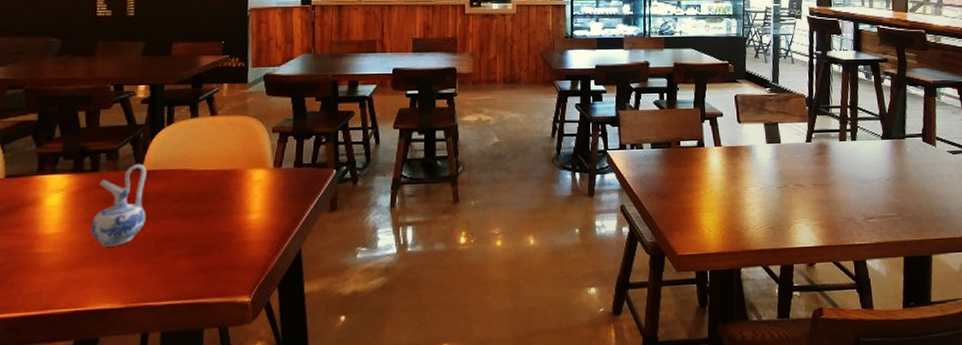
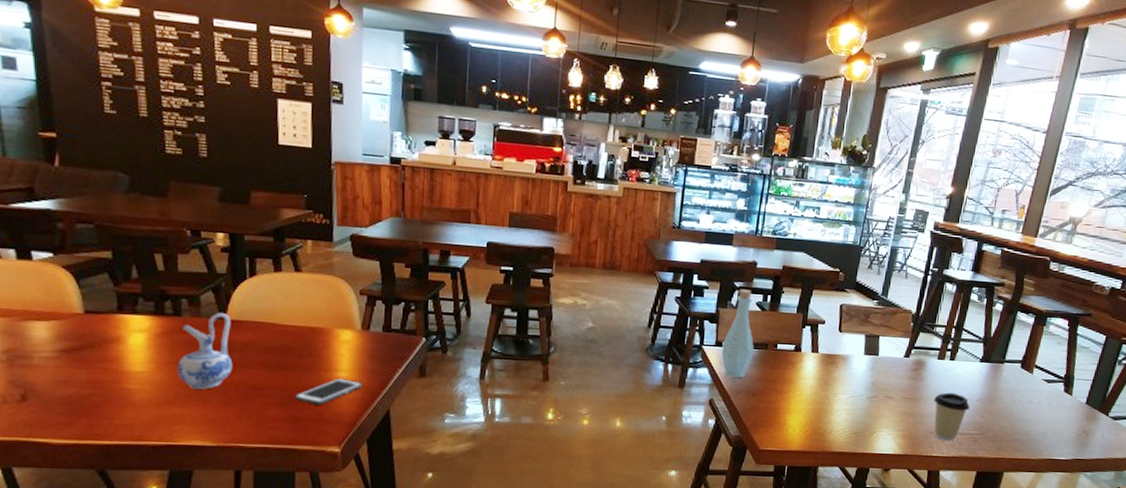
cell phone: none [205,220,275,252] -> present [294,378,363,405]
bottle: none [626,90,658,180] -> present [721,289,754,378]
coffee cup: none [844,174,881,227] -> present [934,392,970,442]

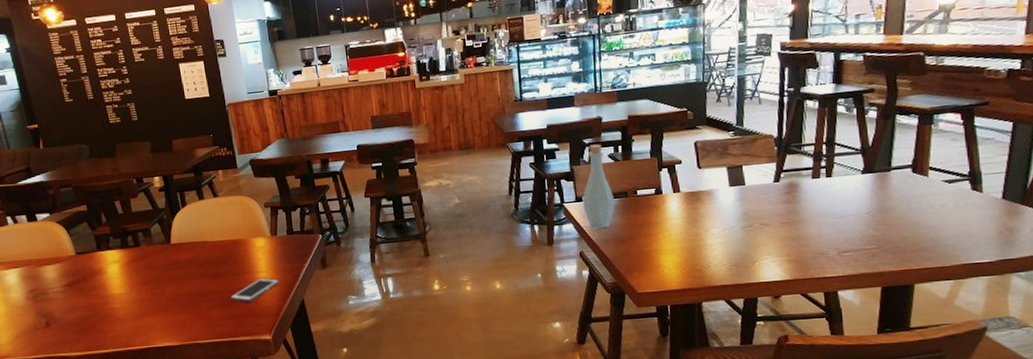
ceramic pitcher: present [177,313,233,390] -> none [142,239,182,302]
coffee cup: present [934,392,970,442] -> none [816,209,859,260]

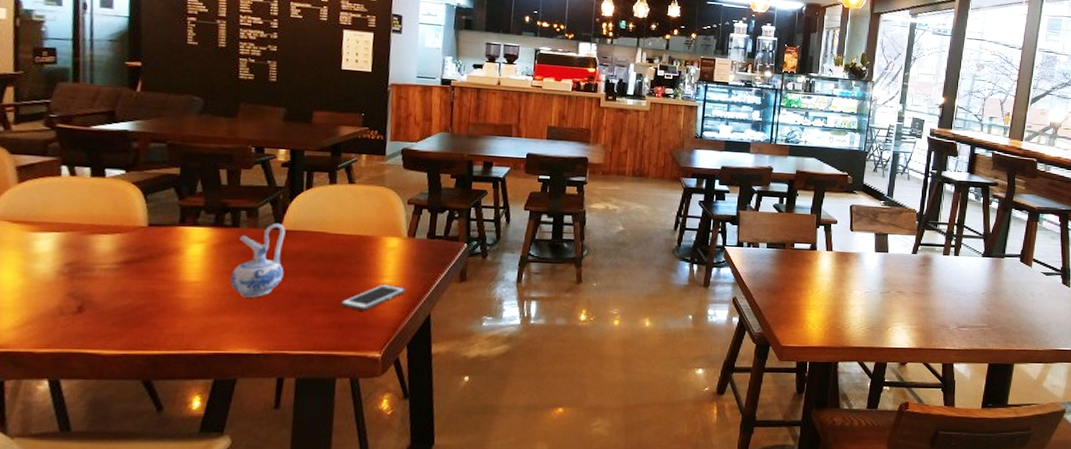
ceramic pitcher: none [142,239,182,302] -> present [230,224,286,298]
bottle: present [582,144,615,229] -> none [743,192,773,276]

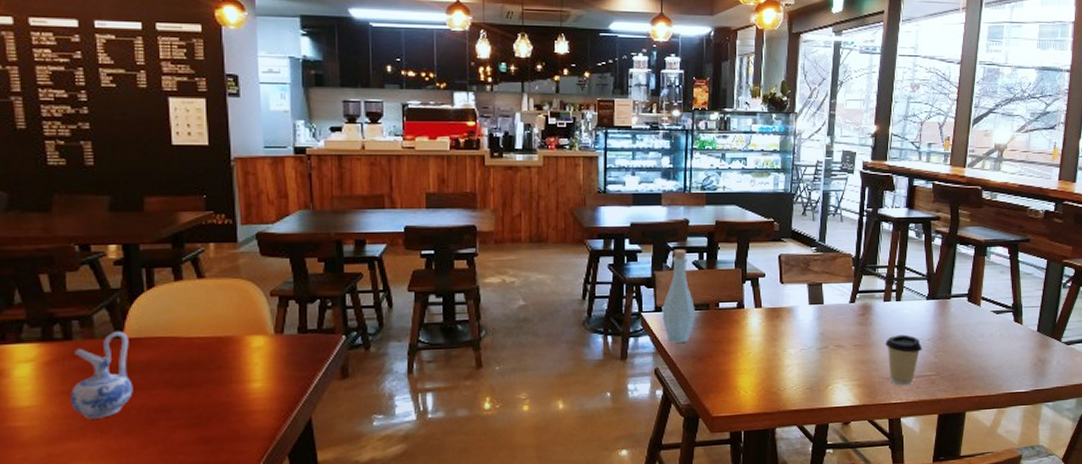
cell phone: present [340,284,406,311] -> none [204,389,280,422]
bottle: none [743,192,773,276] -> present [662,249,695,343]
coffee cup: none [943,286,976,334] -> present [885,334,922,386]

